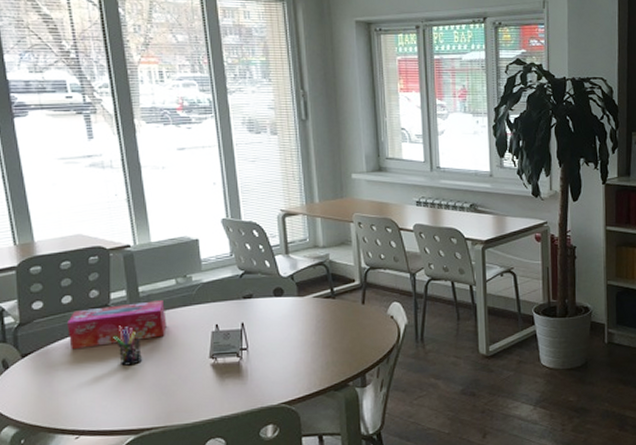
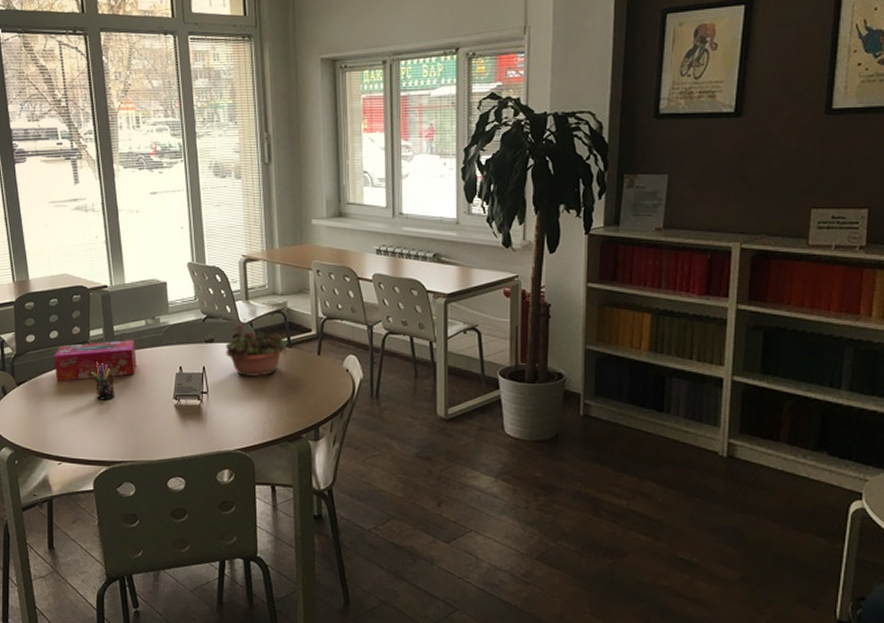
succulent planter: none [266,276,330,330] -> present [226,322,287,377]

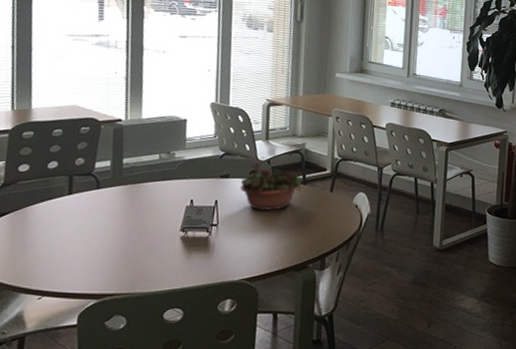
tissue box: present [54,340,137,382] -> none [48,173,146,213]
pen holder: present [91,362,115,400] -> none [91,193,117,232]

